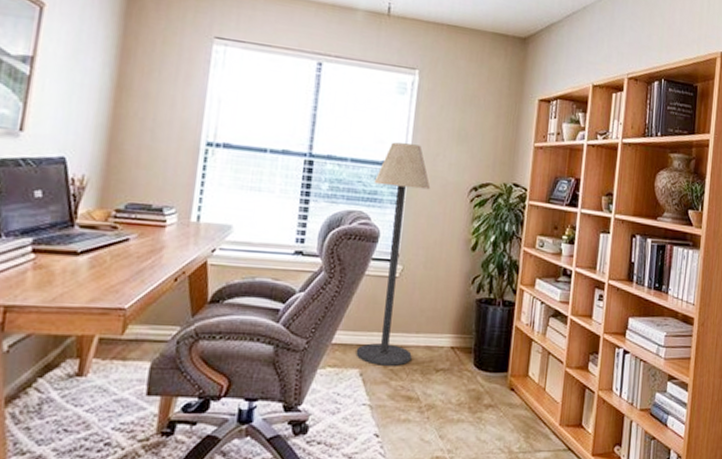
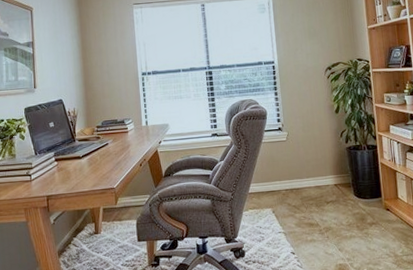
floor lamp: present [356,142,431,366] -> none [255,45,307,204]

